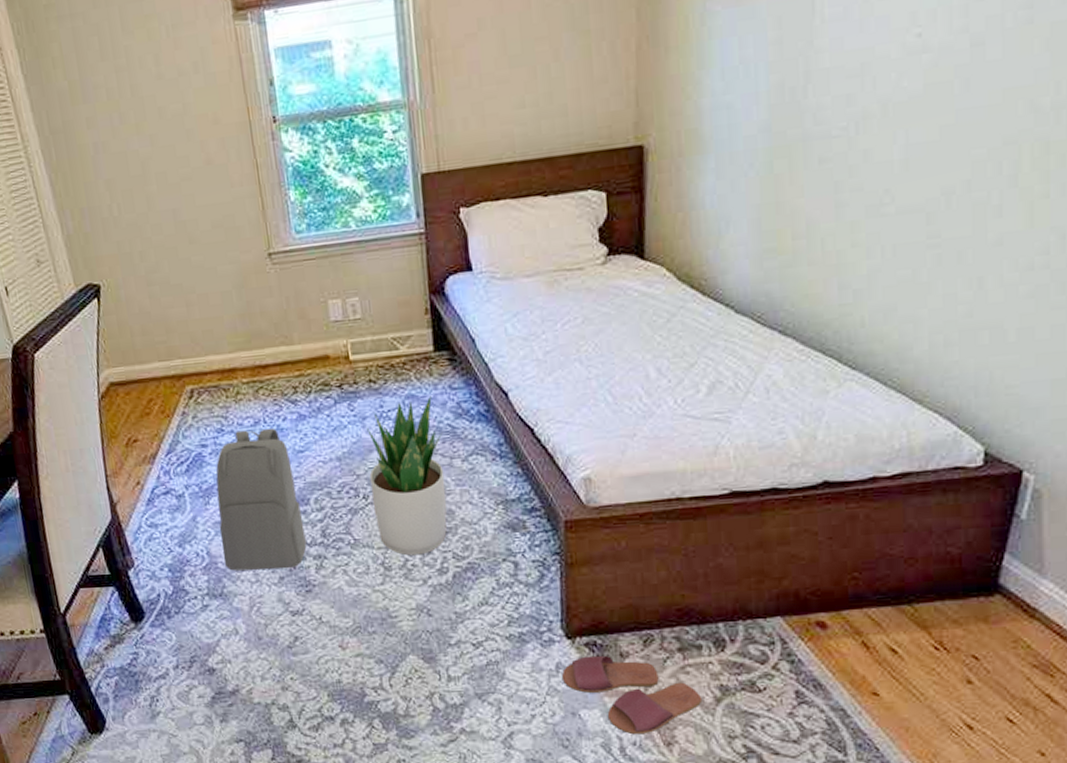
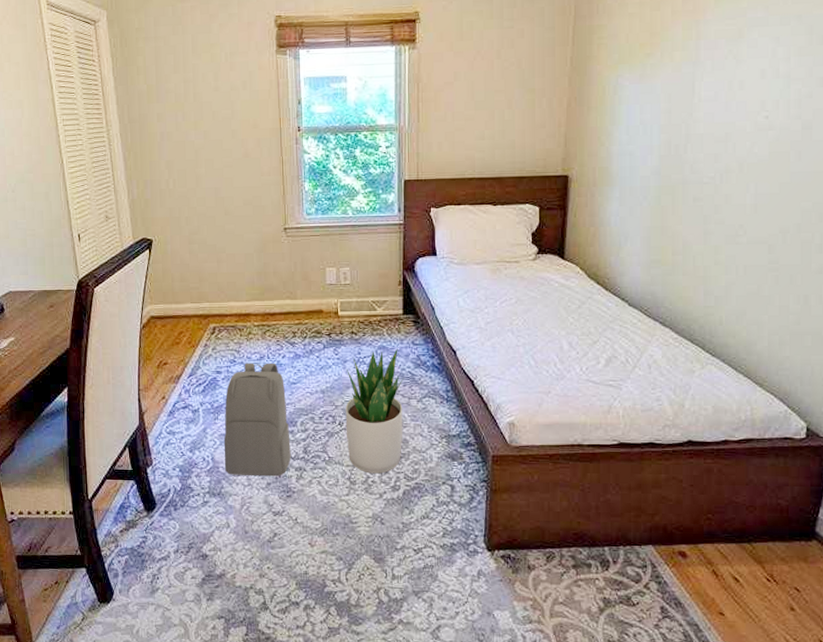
slippers: present [562,655,703,735] -> none [482,566,590,635]

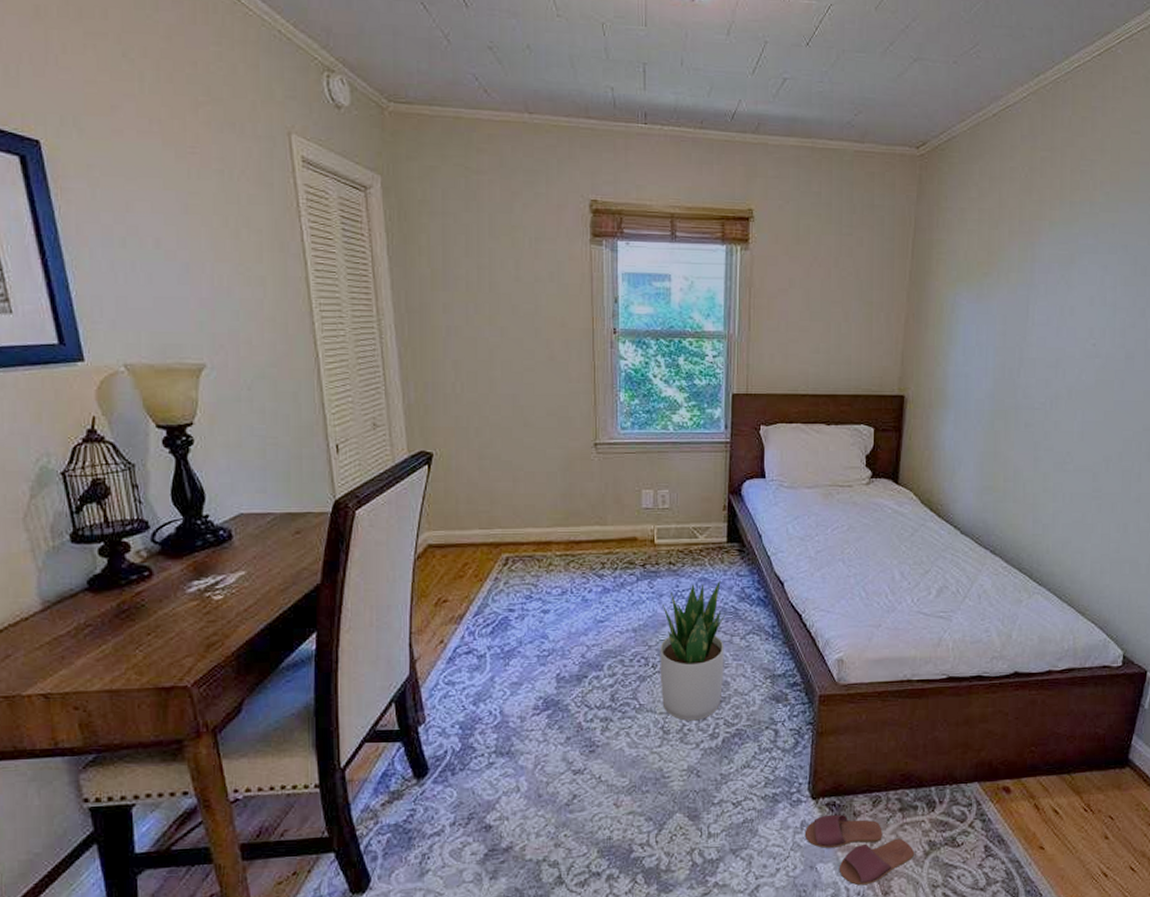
backpack: present [223,363,291,477] -> none [515,598,595,731]
slippers: none [482,566,590,635] -> present [806,814,915,886]

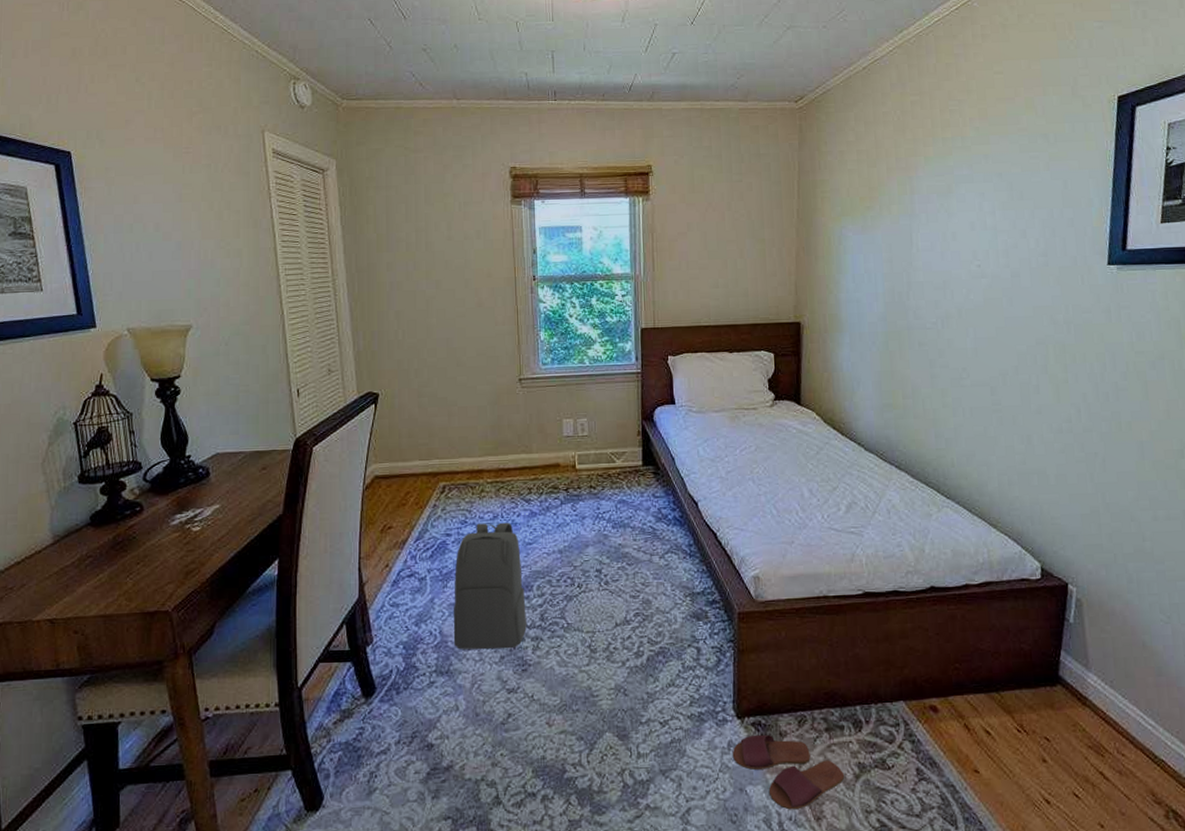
backpack: none [515,598,595,731] -> present [453,522,527,650]
planter: present [660,580,727,721] -> none [584,502,646,640]

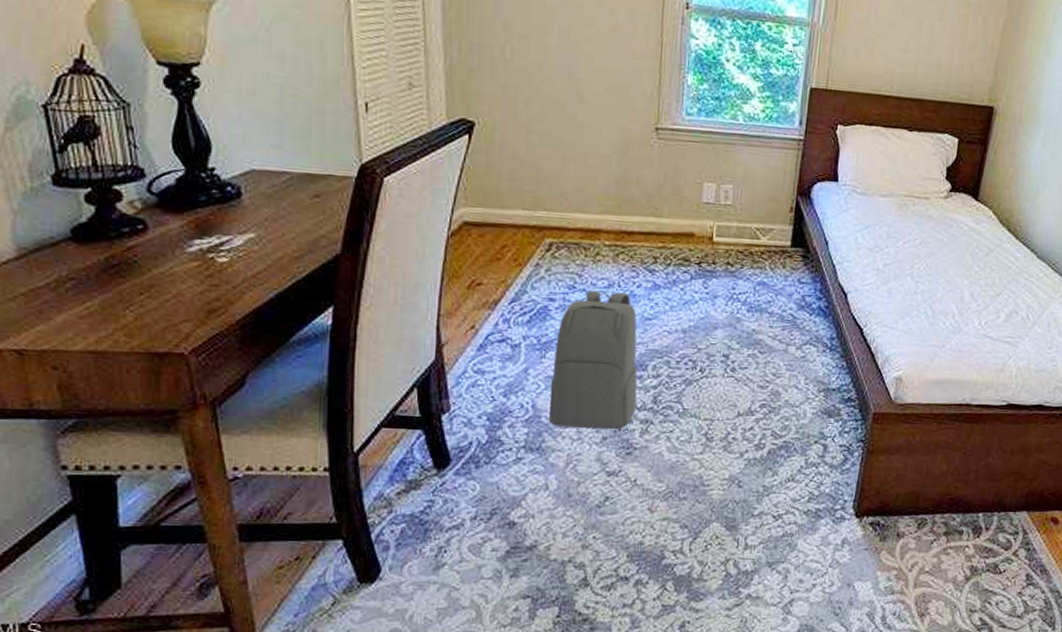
slippers: present [733,734,845,810] -> none [845,534,956,606]

